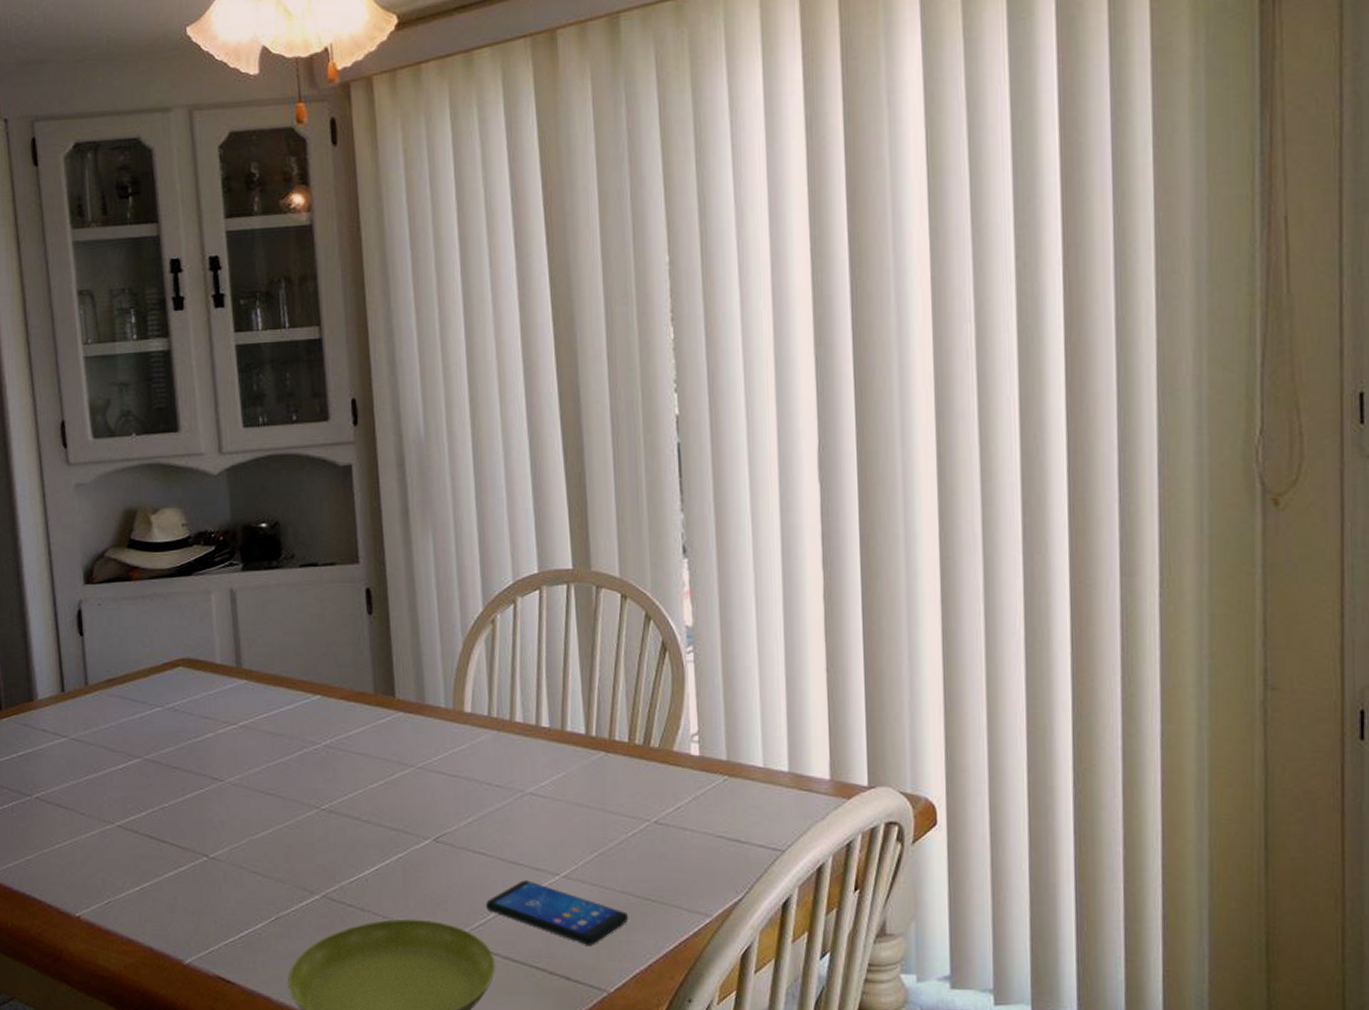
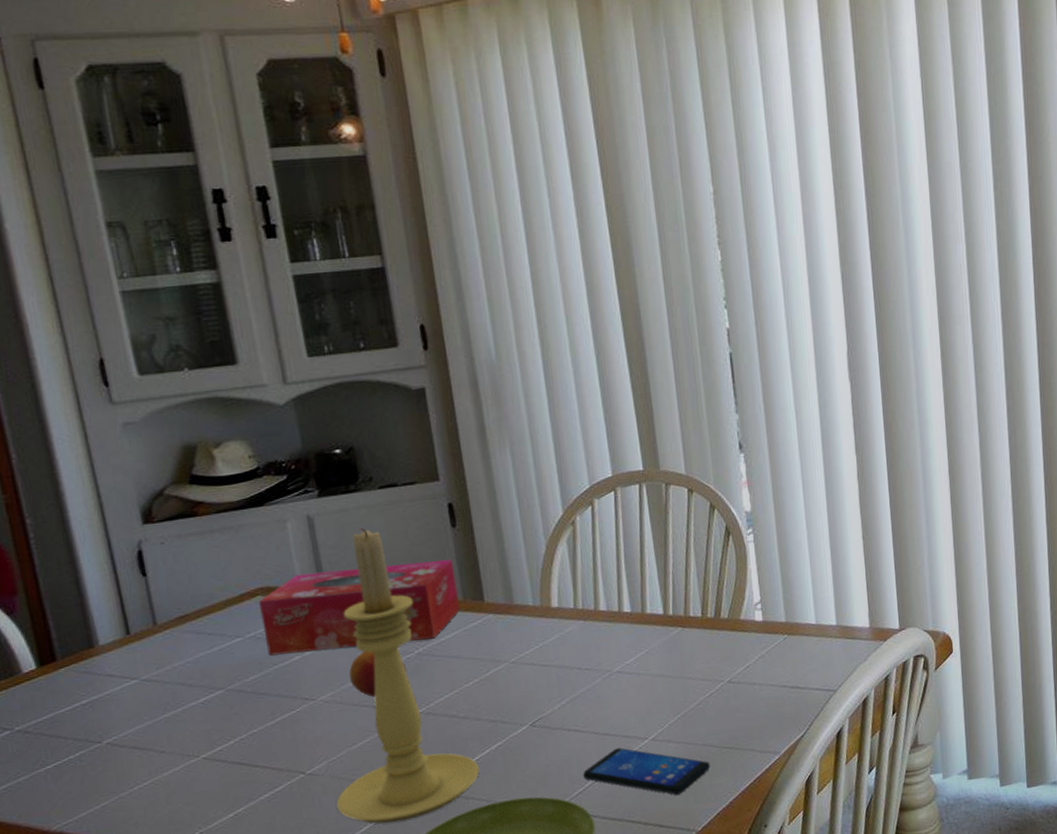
tissue box: none [180,648,370,731] -> present [259,559,460,656]
candle holder: none [235,607,378,924] -> present [336,528,480,824]
fruit: none [257,736,314,787] -> present [349,651,408,697]

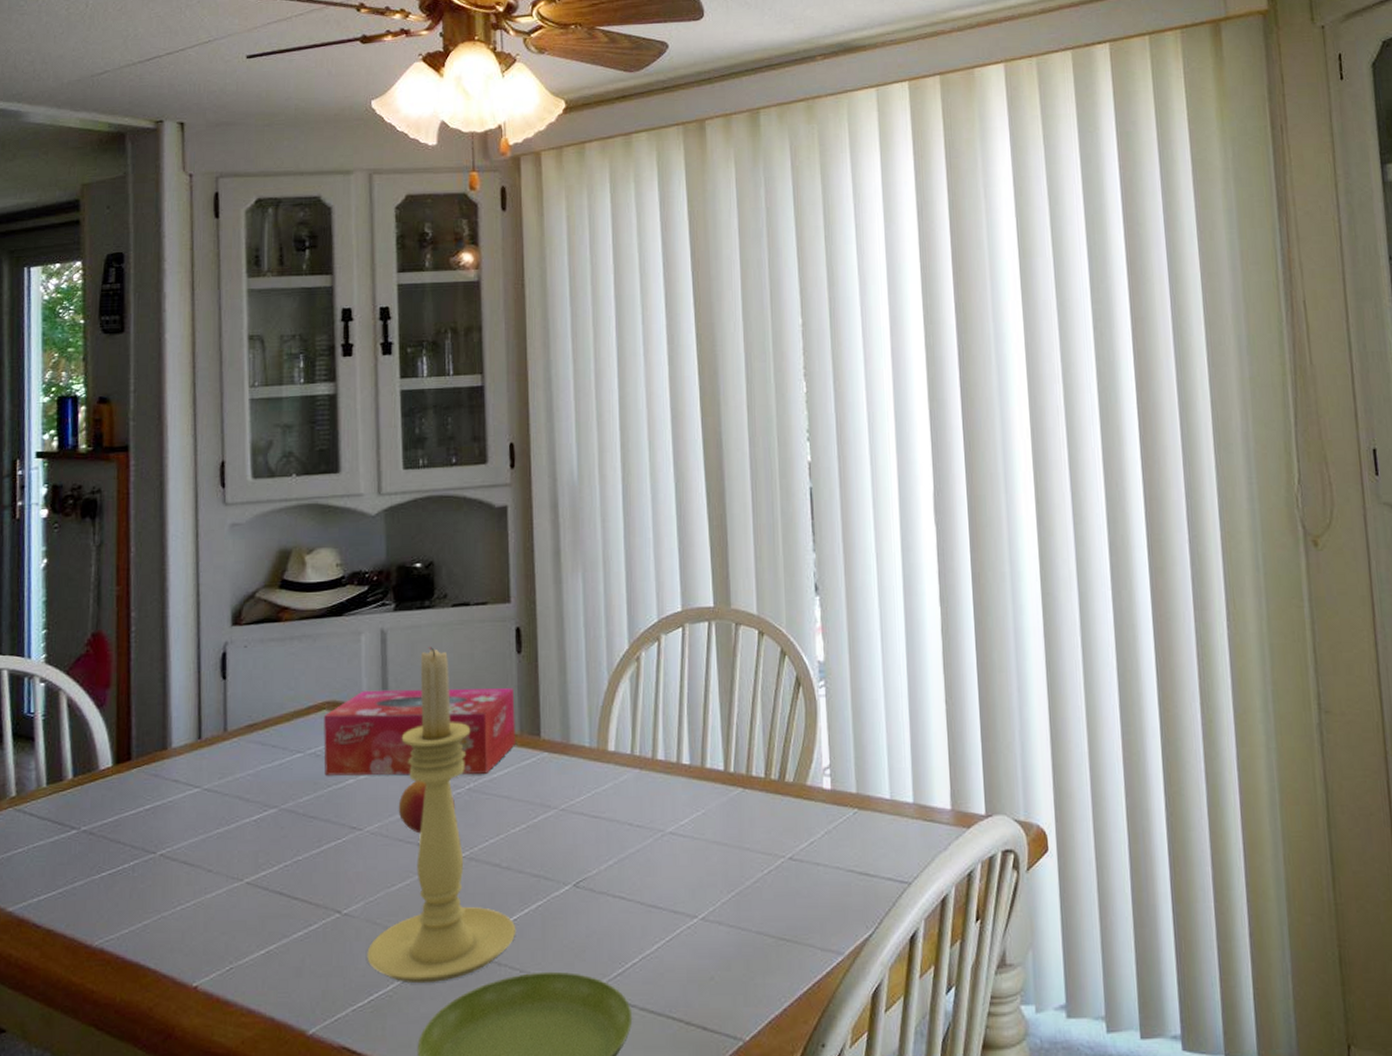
smartphone: present [583,748,711,795] -> none [624,925,765,991]

